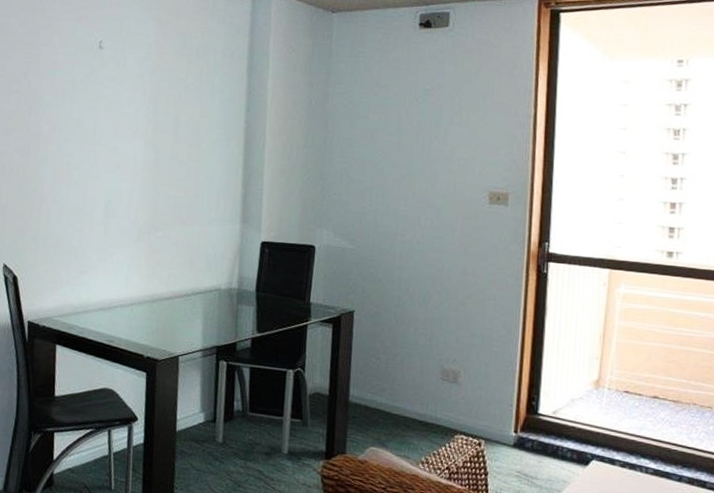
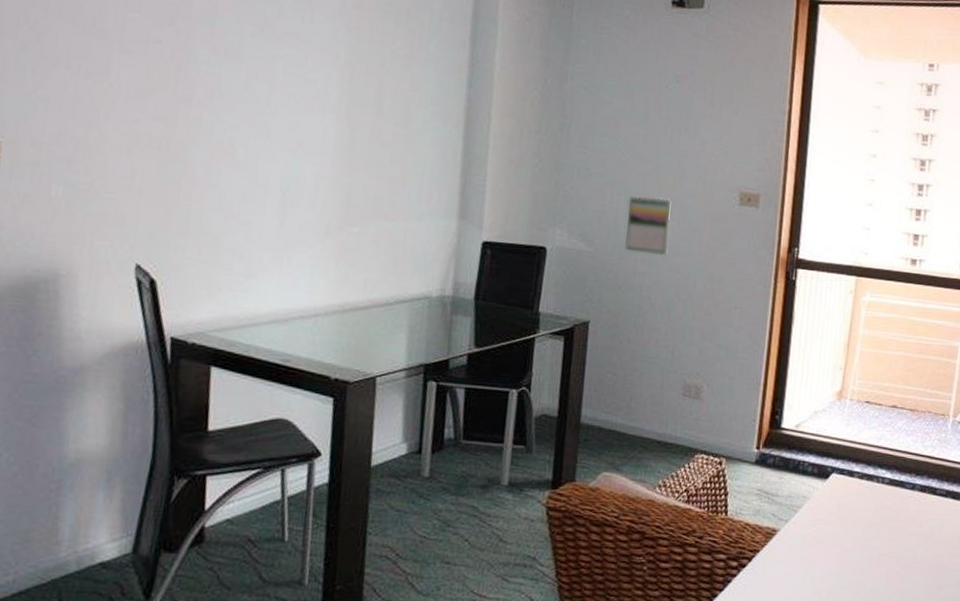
calendar: none [383,198,425,252] -> present [625,195,672,256]

